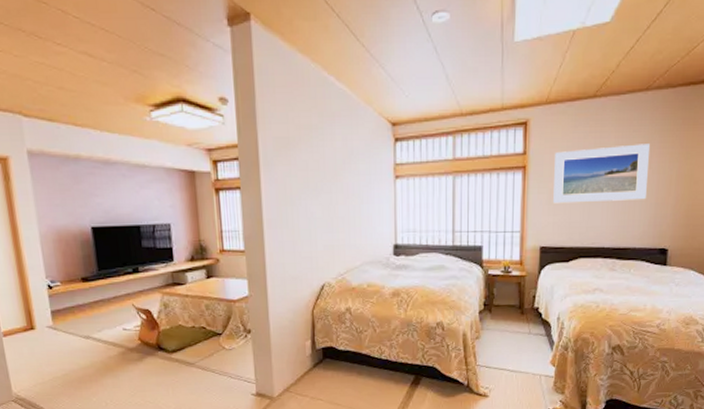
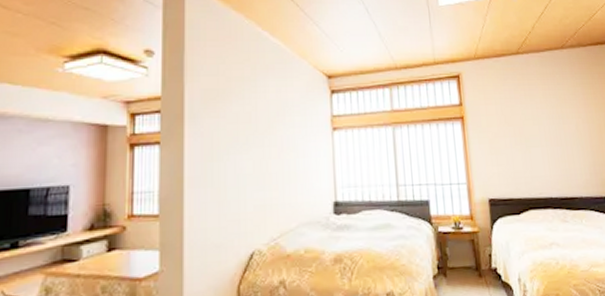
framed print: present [553,144,650,204] -> none [490,95,582,154]

